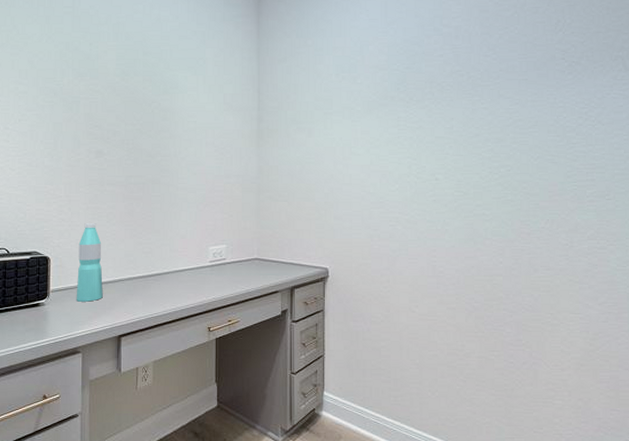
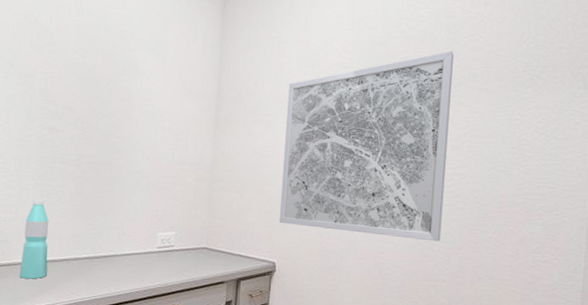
wall art: none [327,44,492,236] -> present [278,50,454,242]

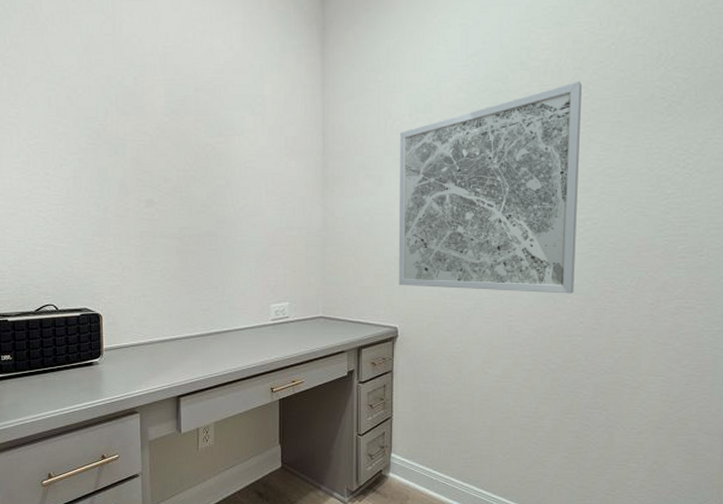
water bottle: present [19,200,49,279] -> none [131,278,159,361]

